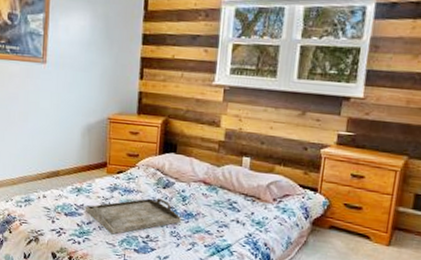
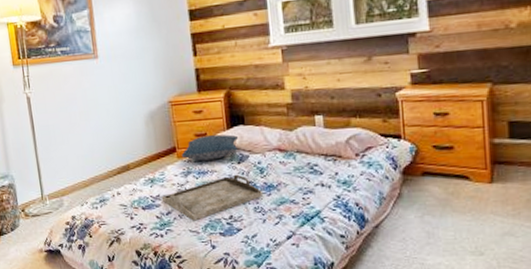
pillow: none [111,156,169,181] -> present [181,134,239,161]

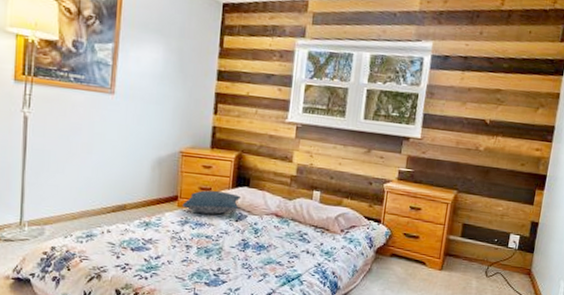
serving tray: present [162,174,262,221] -> none [154,230,253,269]

